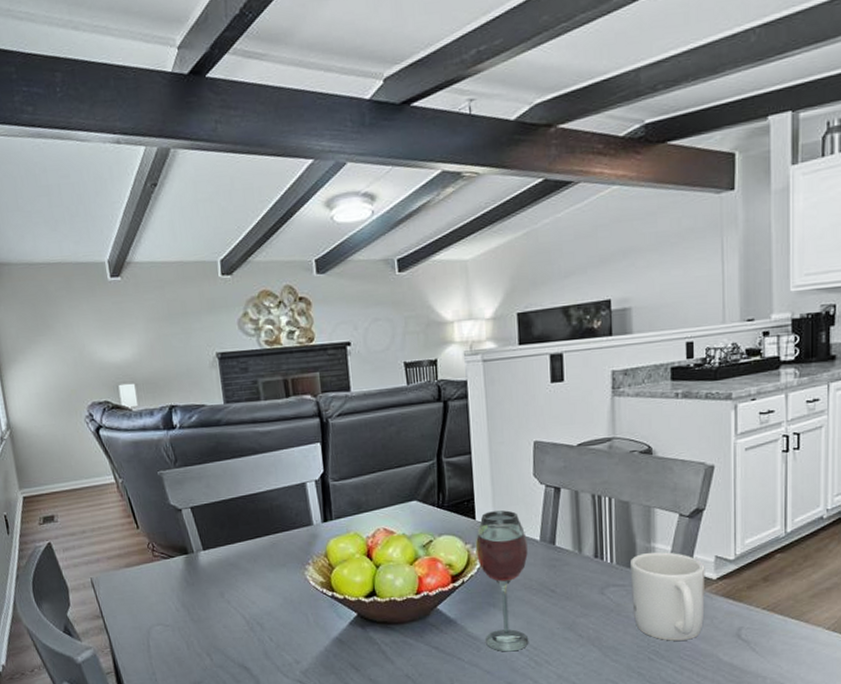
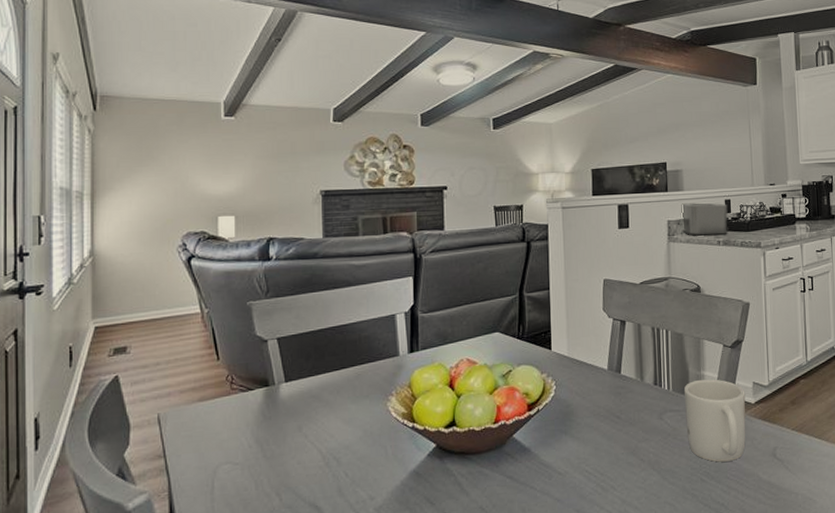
wineglass: present [475,510,529,652] -> none [550,341,597,479]
toaster: none [628,346,691,388] -> present [681,203,730,236]

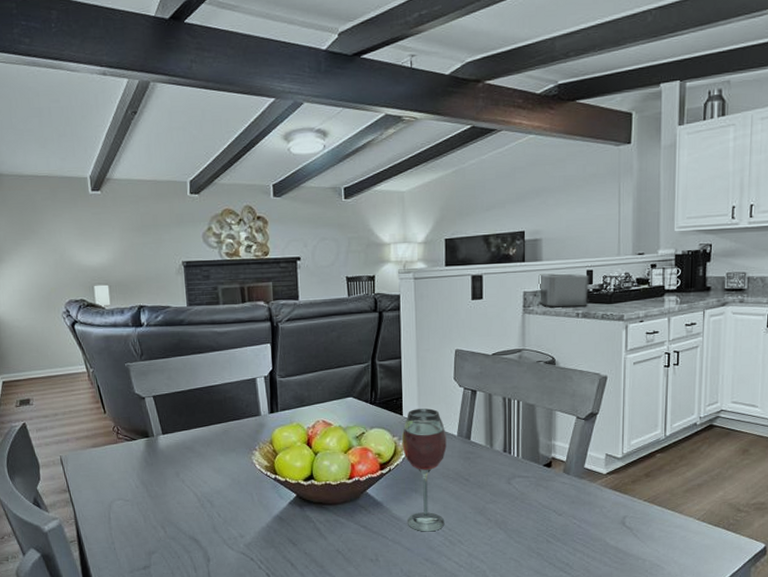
wineglass: none [550,341,597,479] -> present [401,408,447,532]
mug: present [683,378,746,462] -> none [533,448,597,526]

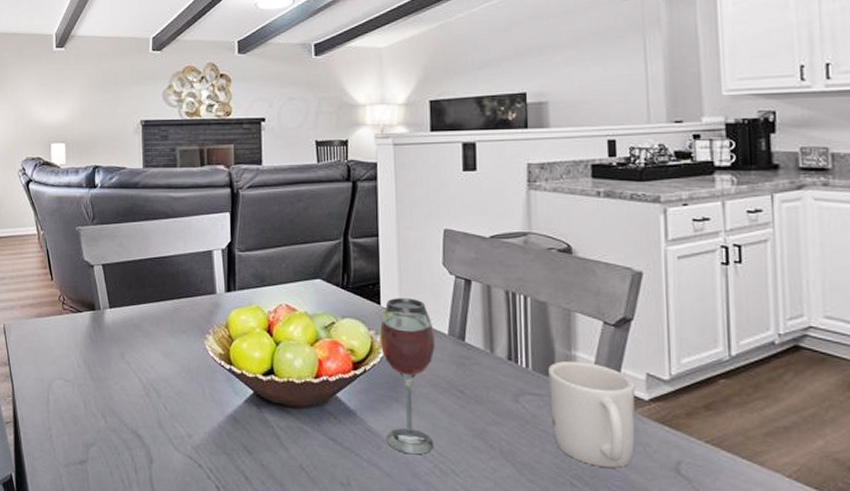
mug: none [533,448,597,526] -> present [547,360,636,468]
toaster: present [537,273,590,308] -> none [545,143,614,185]

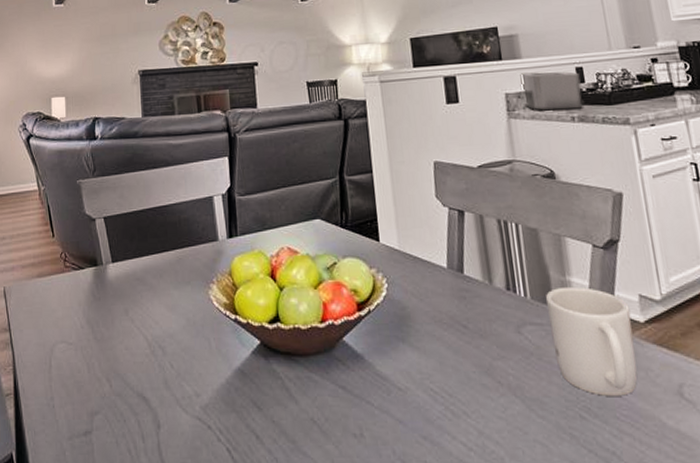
wineglass: present [379,298,435,455] -> none [380,233,444,398]
toaster: none [545,143,614,185] -> present [520,71,586,111]

